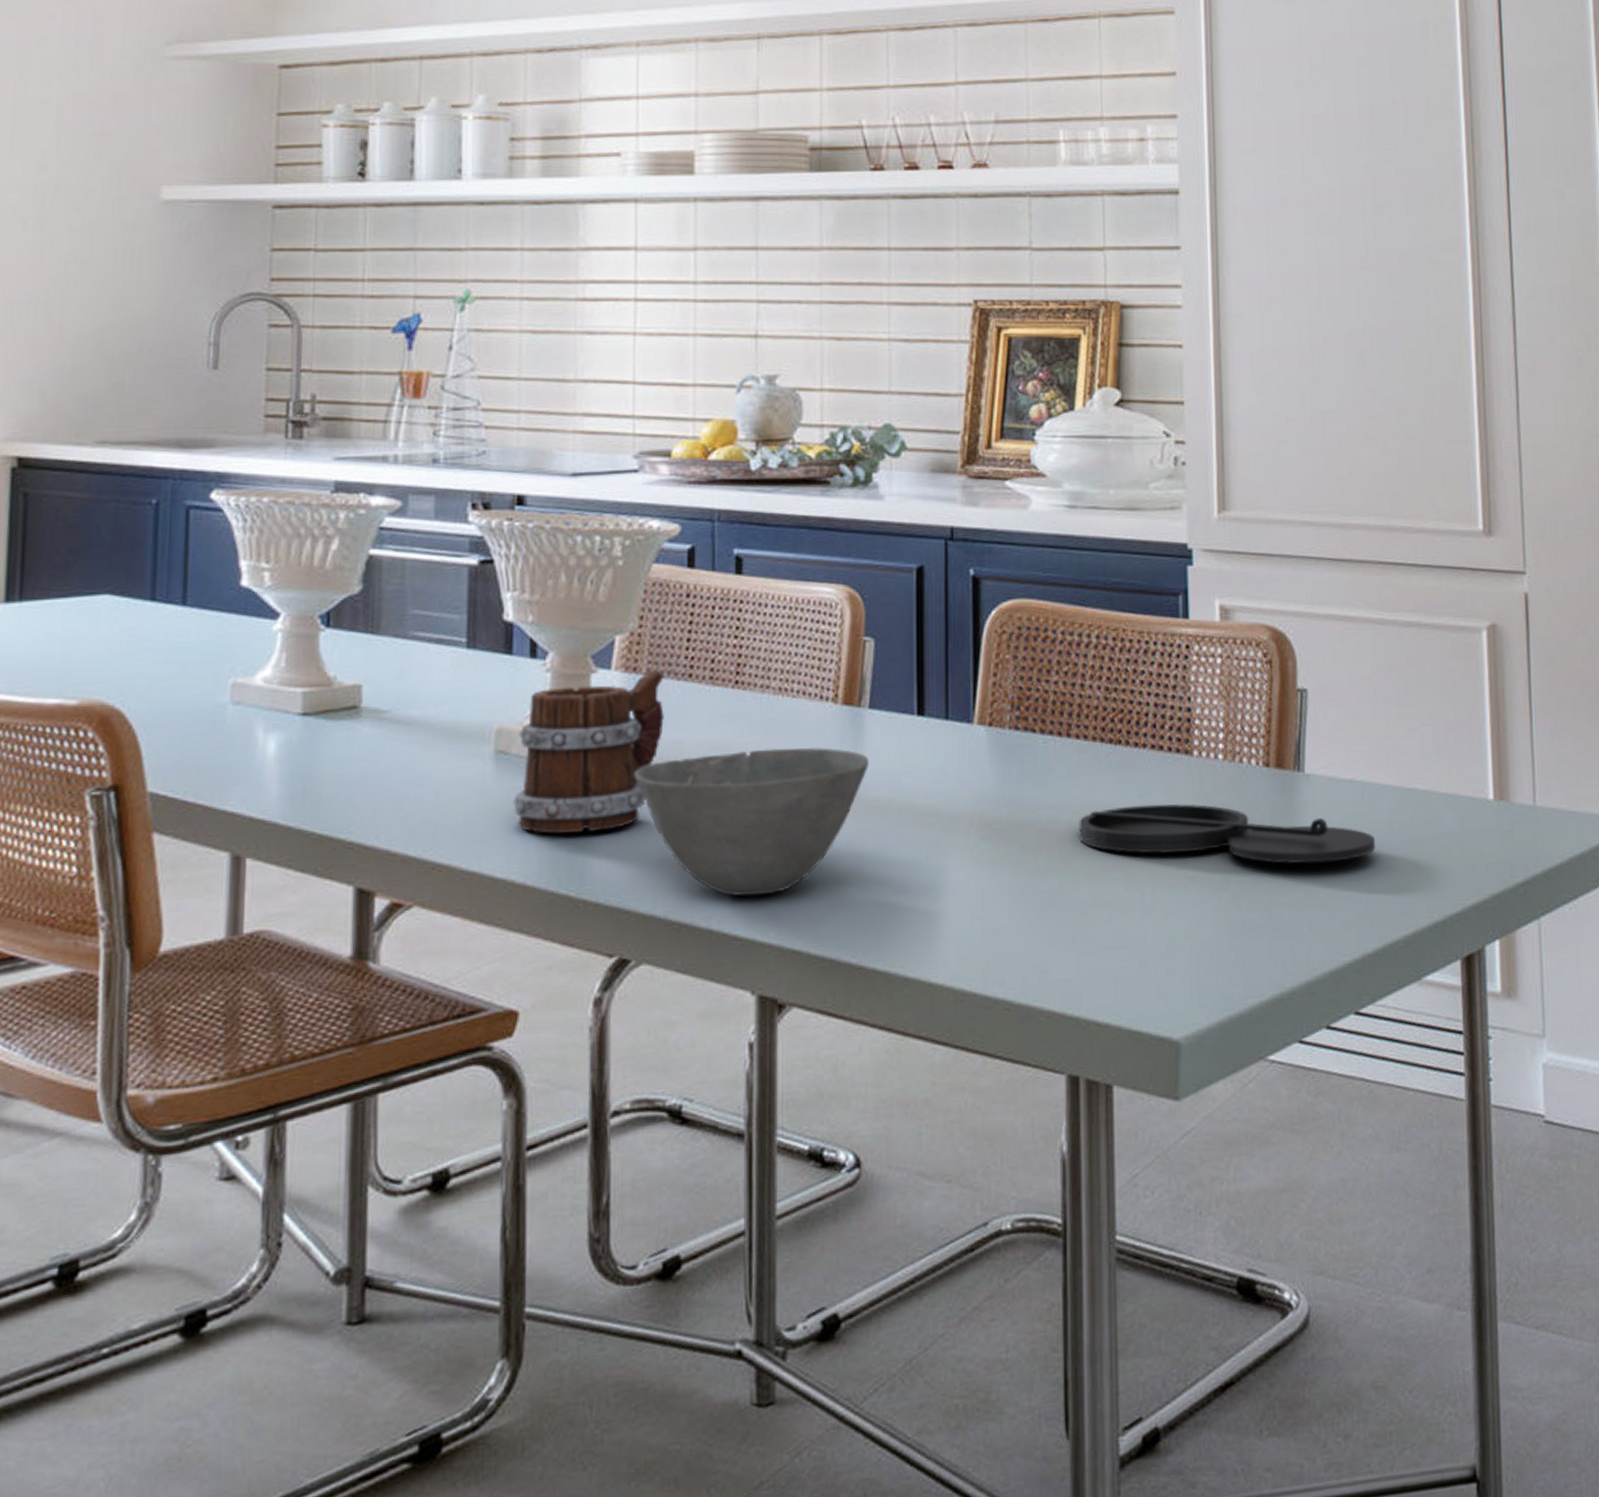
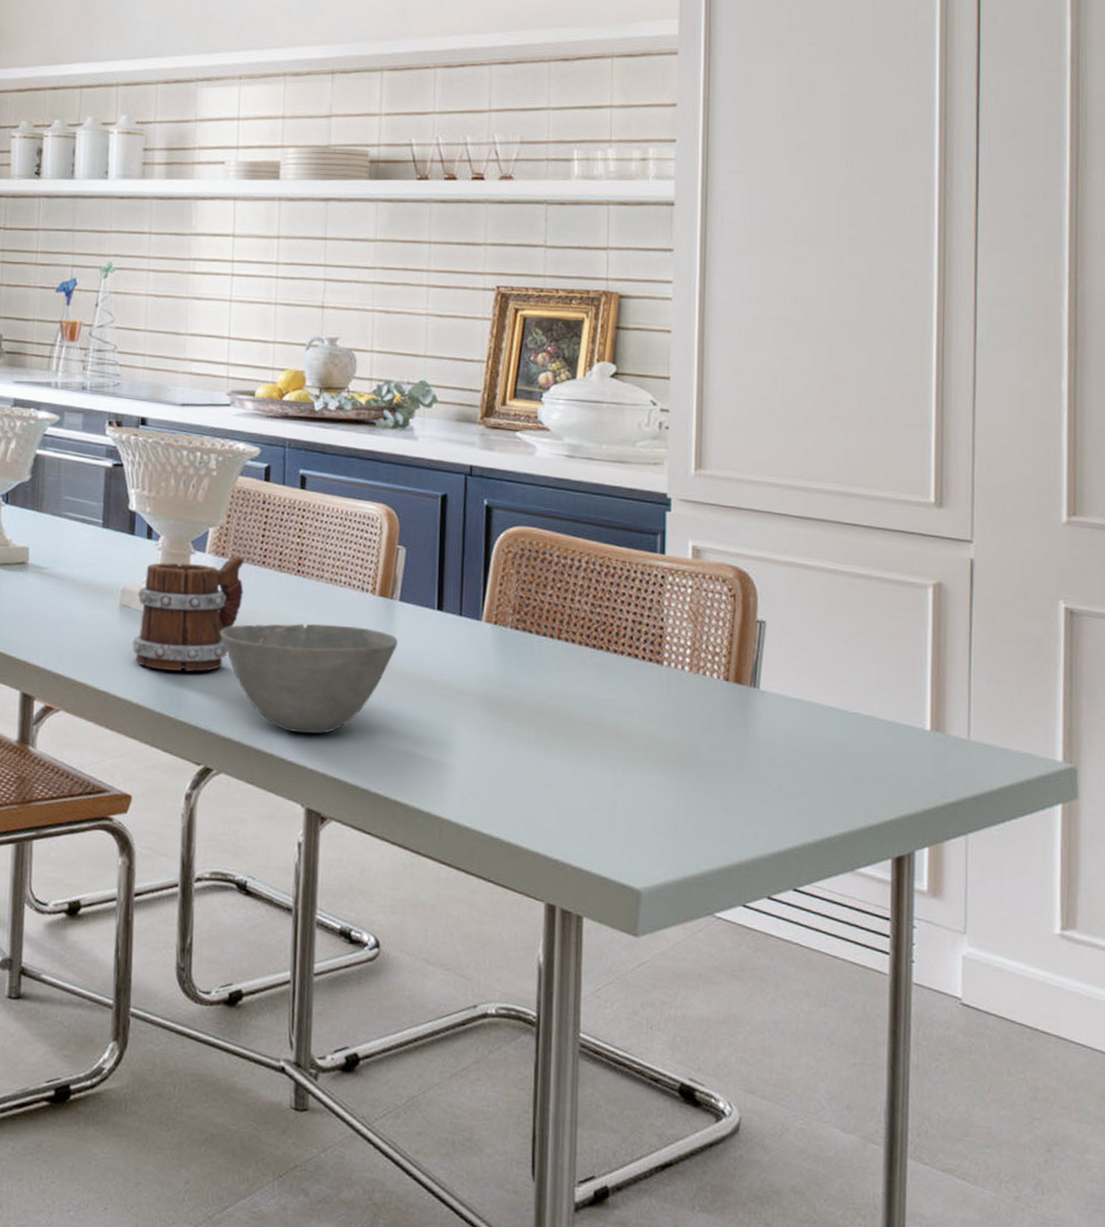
plate: present [1079,804,1375,864] -> none [564,699,819,765]

